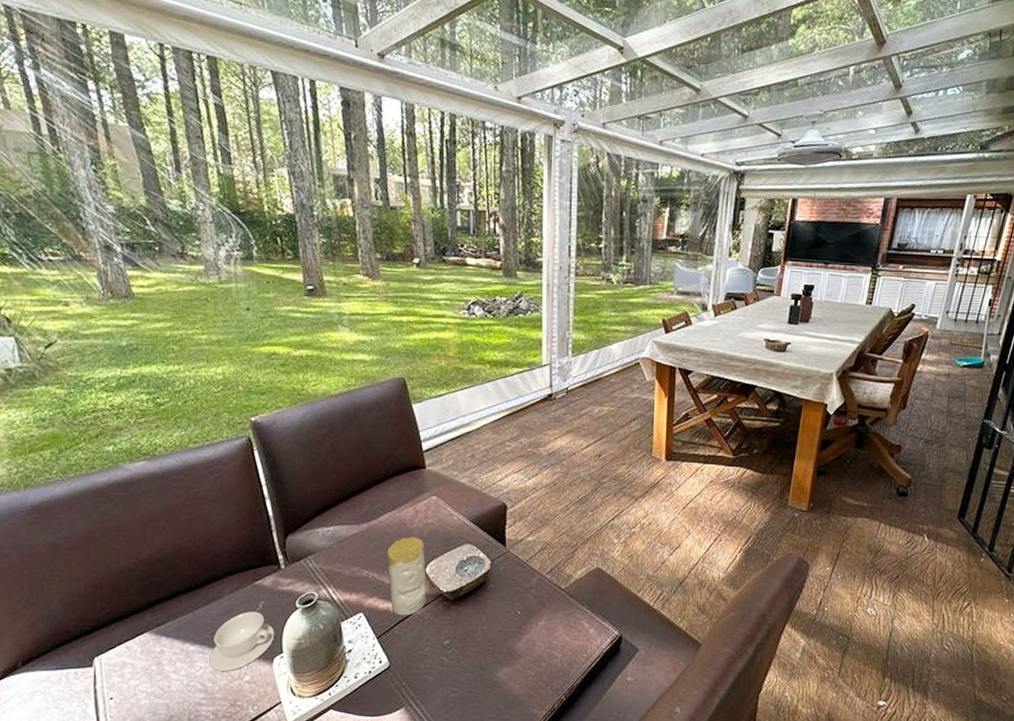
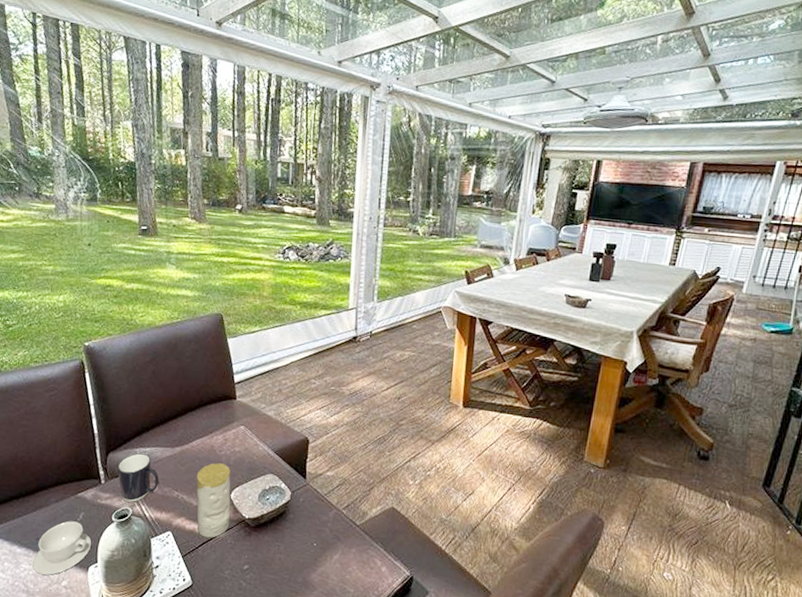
mug: none [298,533,346,586] -> present [117,453,160,502]

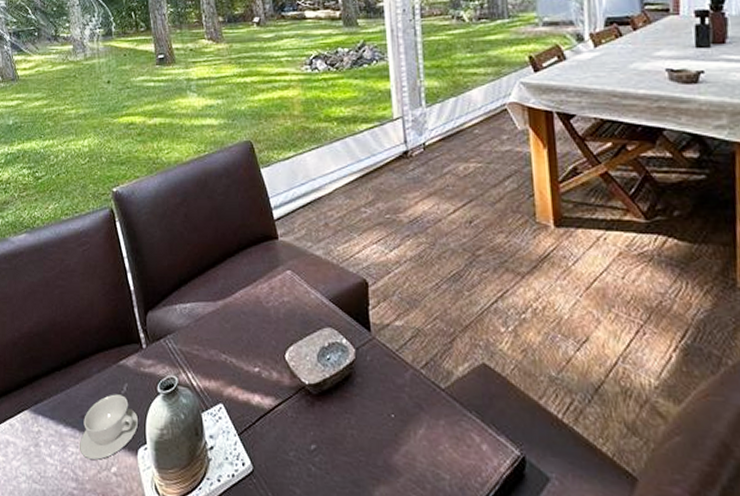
mug: present [117,453,160,502] -> none [158,310,204,369]
candle: present [196,463,231,538] -> none [244,317,288,411]

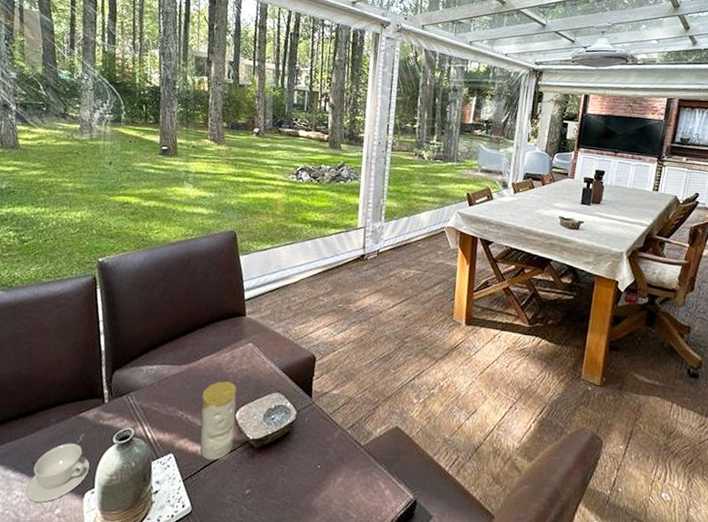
candle: none [244,317,288,411] -> present [200,381,237,461]

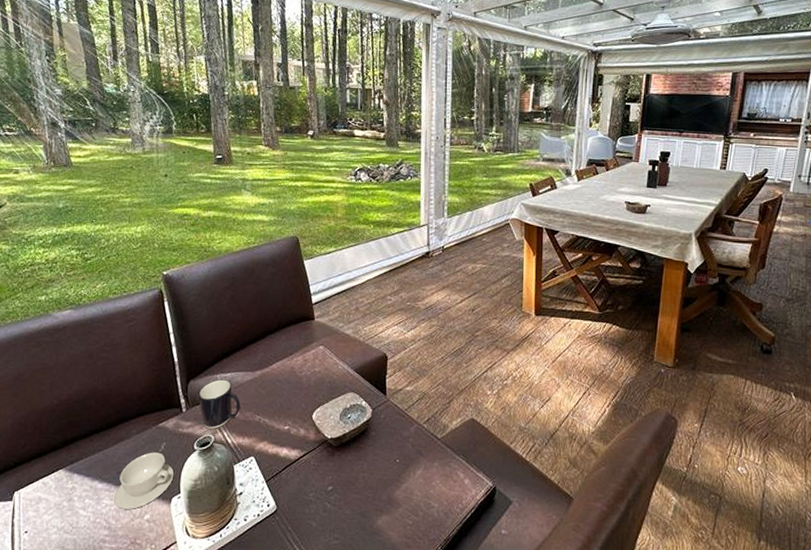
mug: none [121,371,165,423] -> present [198,379,241,429]
candle: present [200,381,237,461] -> none [277,384,313,461]

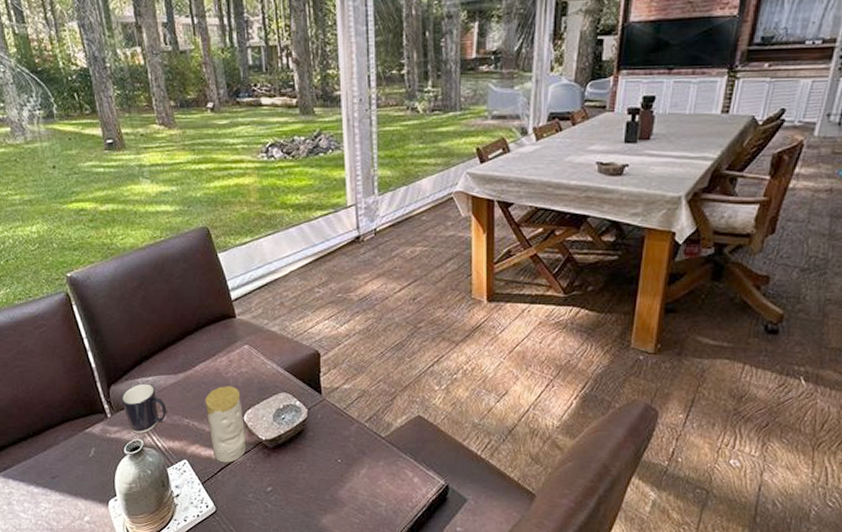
teacup: present [113,452,175,510] -> none [51,457,108,513]
candle: none [277,384,313,461] -> present [205,386,247,463]

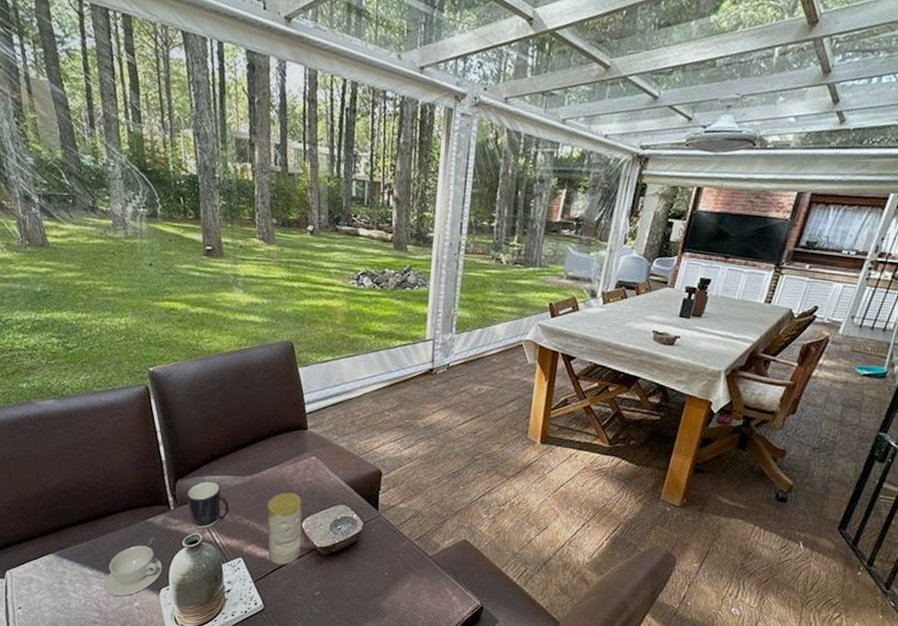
teacup: none [51,457,108,513] -> present [103,545,163,597]

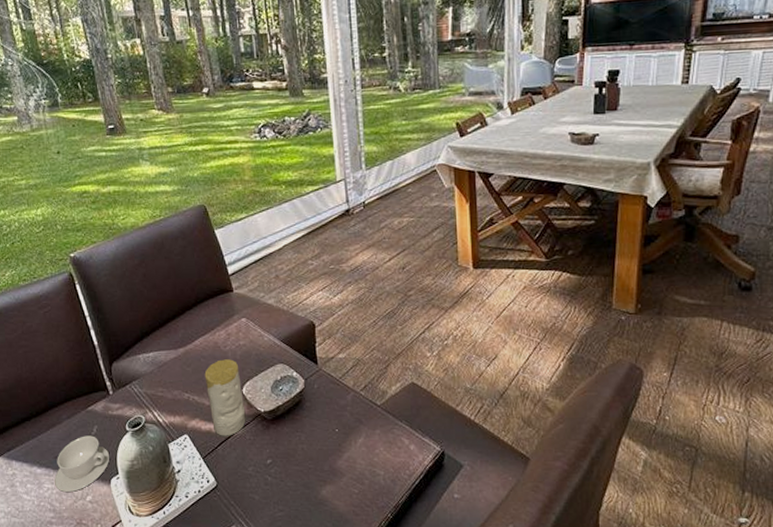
mug: present [186,481,230,529] -> none [123,359,168,409]

